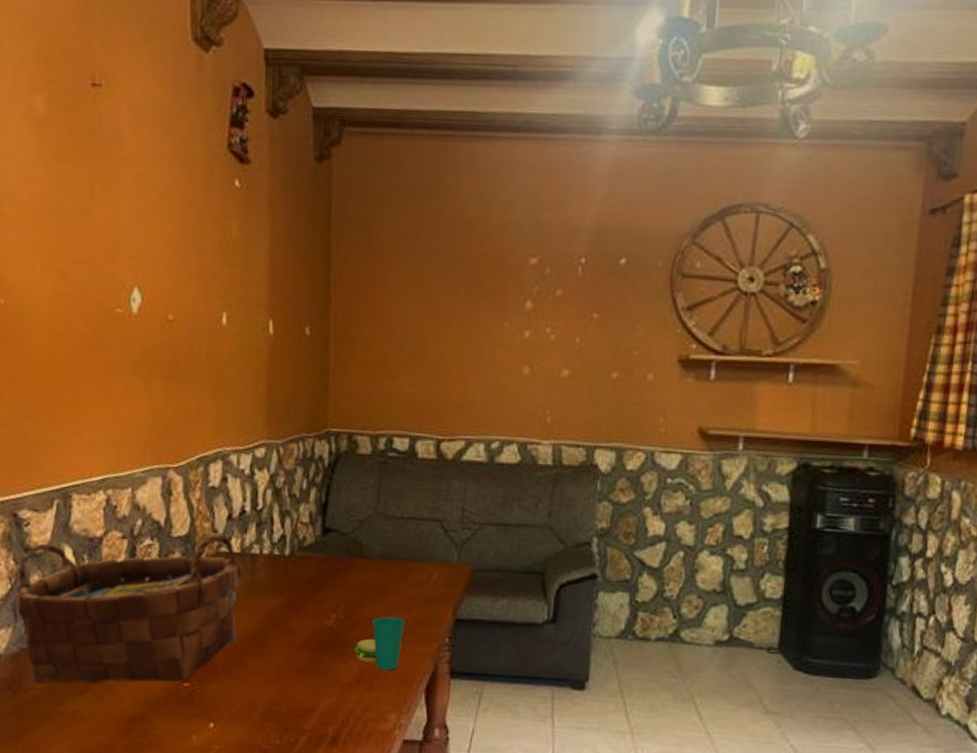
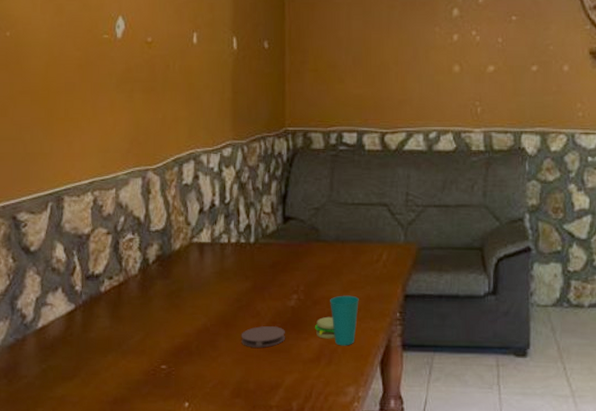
woven basket: present [16,534,242,683] -> none [13,226,213,369]
coaster: none [272,646,322,669] -> present [241,326,285,348]

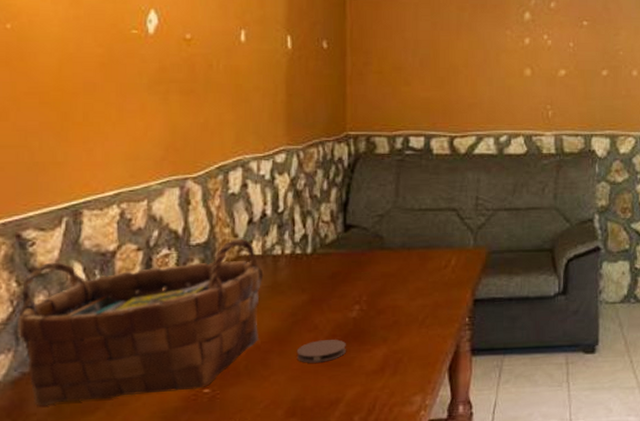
woven basket: none [13,226,213,369] -> present [18,238,264,406]
cup: present [315,295,359,346] -> none [379,303,426,355]

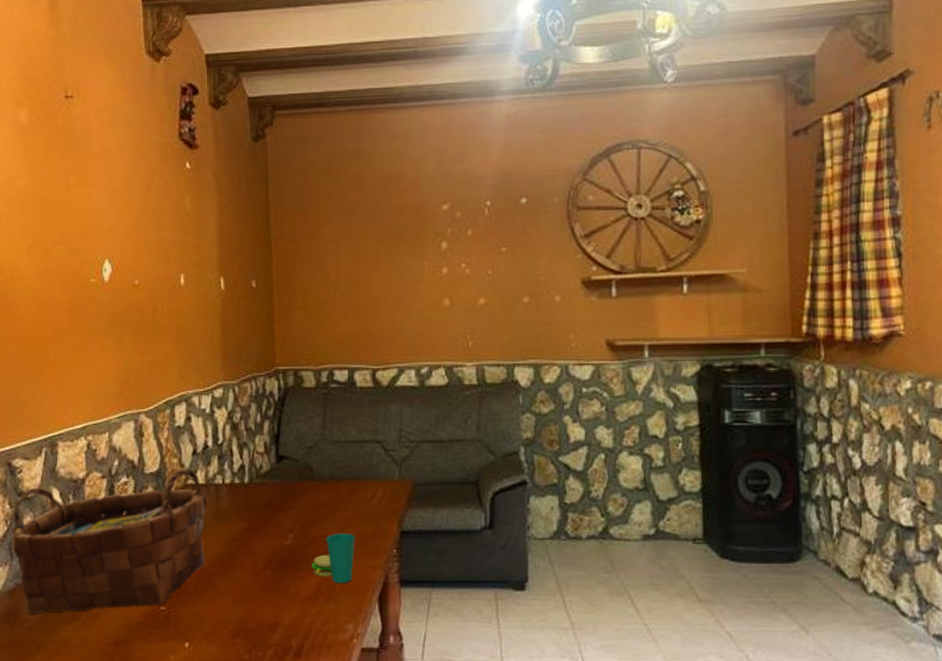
coaster: present [296,339,346,363] -> none [238,566,282,587]
cup: none [379,303,426,355] -> present [312,533,355,584]

